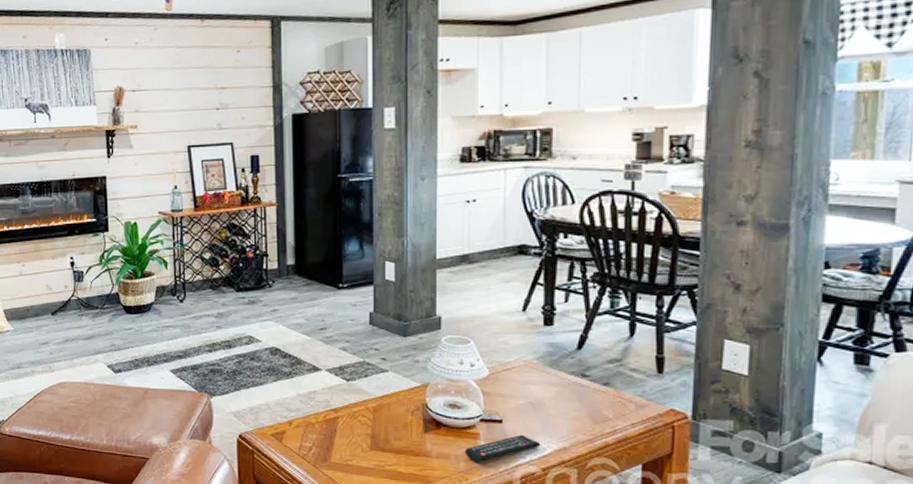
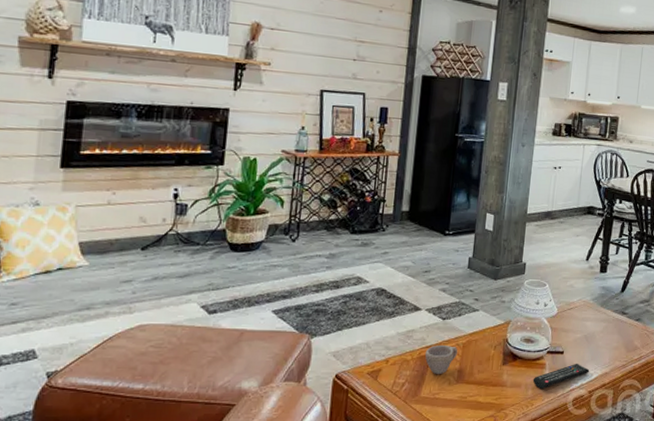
cup: none [330,407,369,440] -> present [424,344,458,375]

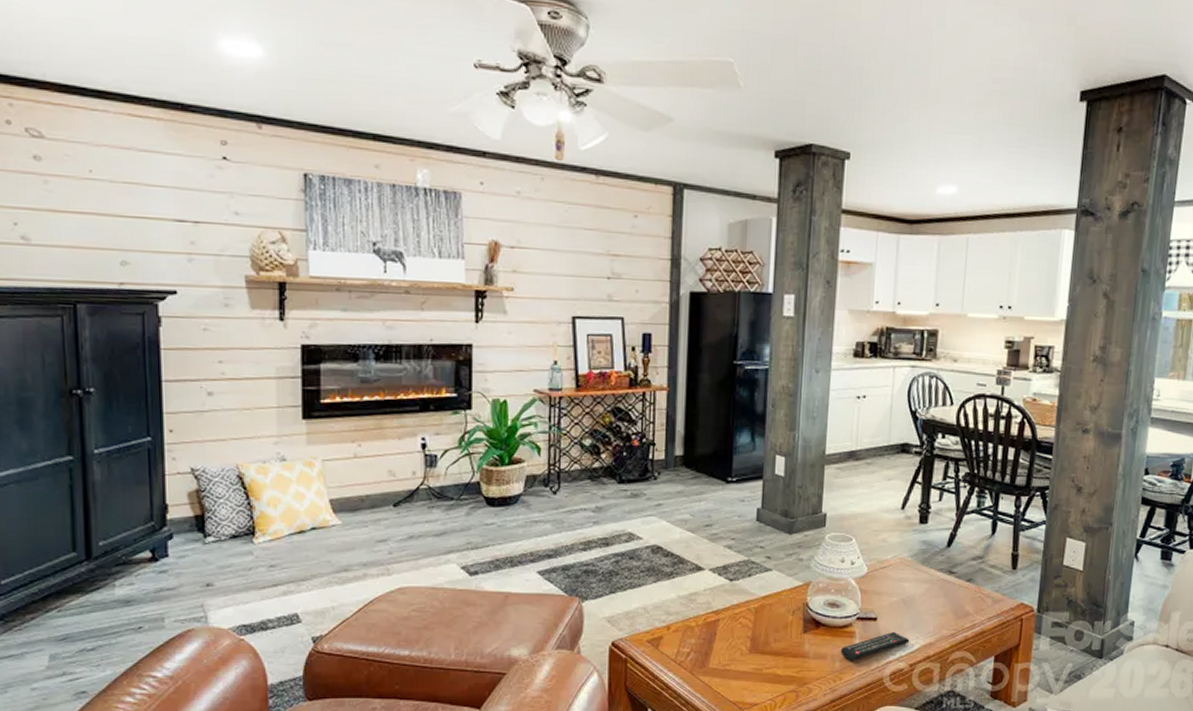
cup: present [424,344,458,375] -> none [711,609,750,644]

